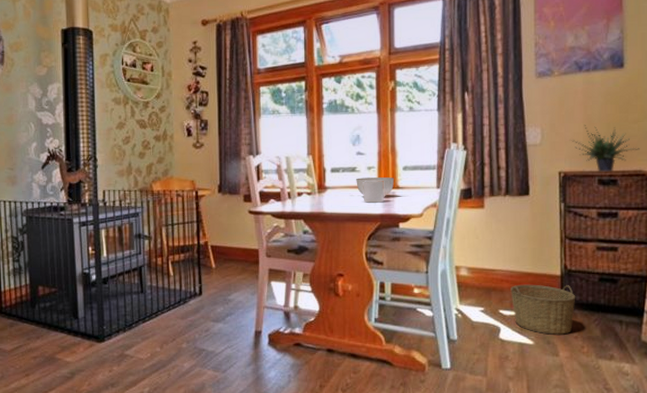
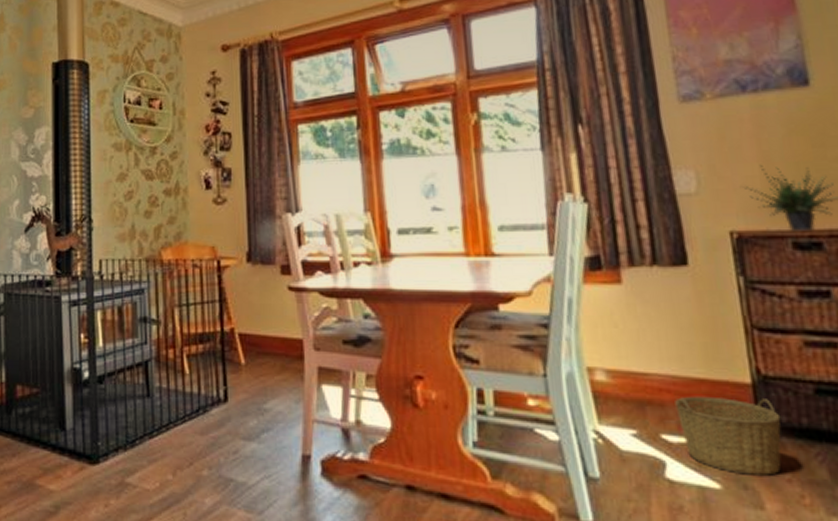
bowl: present [356,177,395,197] -> none [433,241,488,268]
mug: present [362,181,385,203] -> none [441,246,475,276]

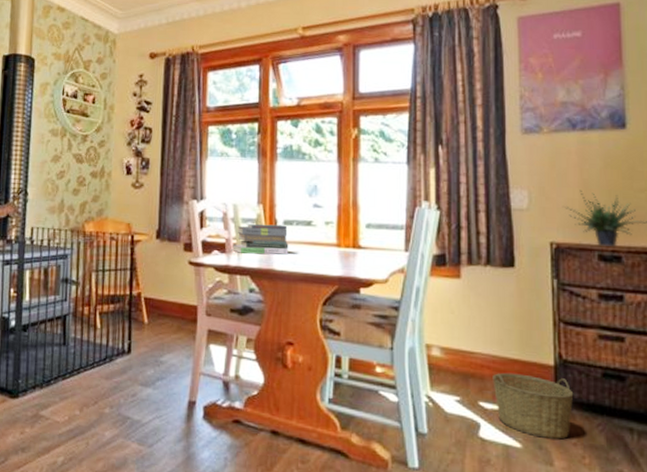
books: none [339,235,407,272] -> present [232,224,289,255]

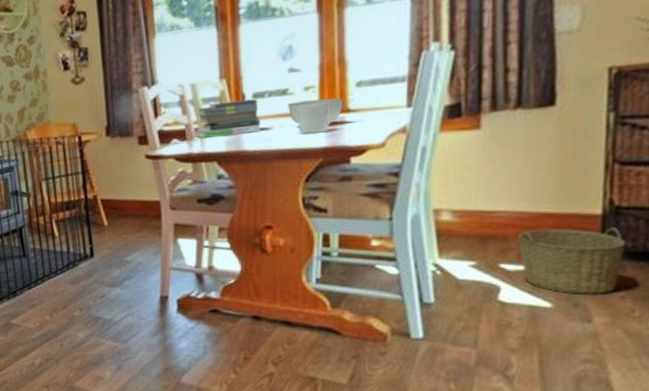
bowl: none [311,233,356,257] -> present [288,98,344,125]
mug: none [318,237,345,263] -> present [296,103,330,134]

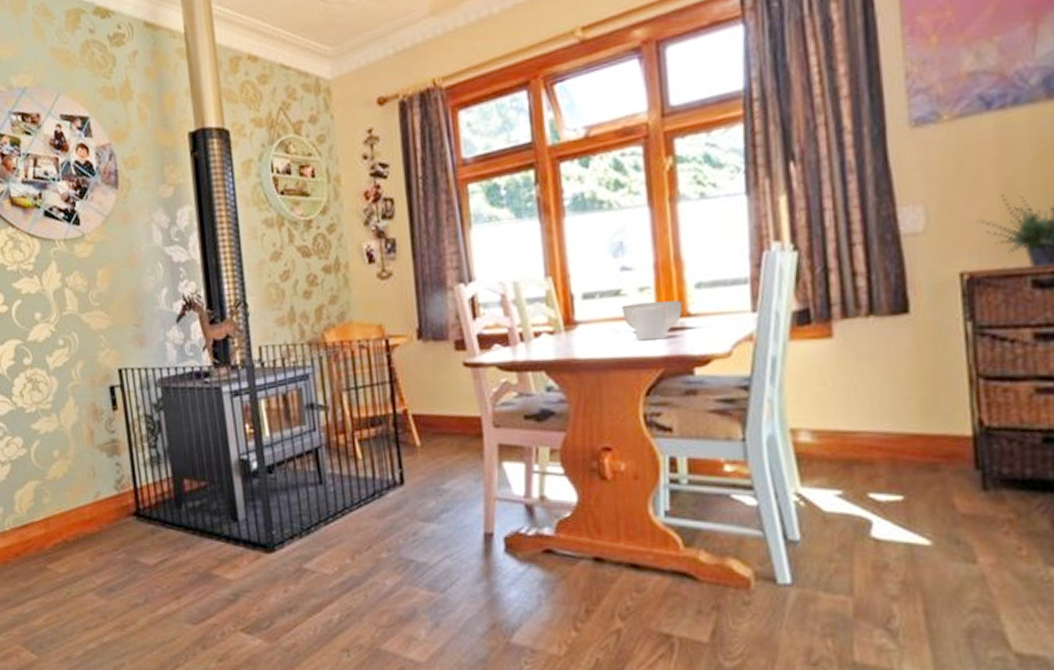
books: present [194,99,261,138] -> none [518,299,593,344]
basket: present [518,227,626,295] -> none [886,451,1003,530]

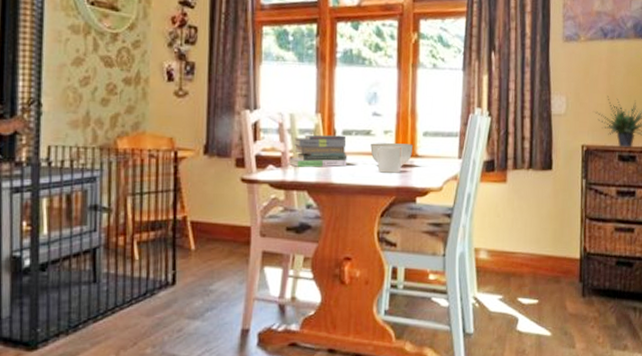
books: none [518,299,593,344] -> present [289,134,347,168]

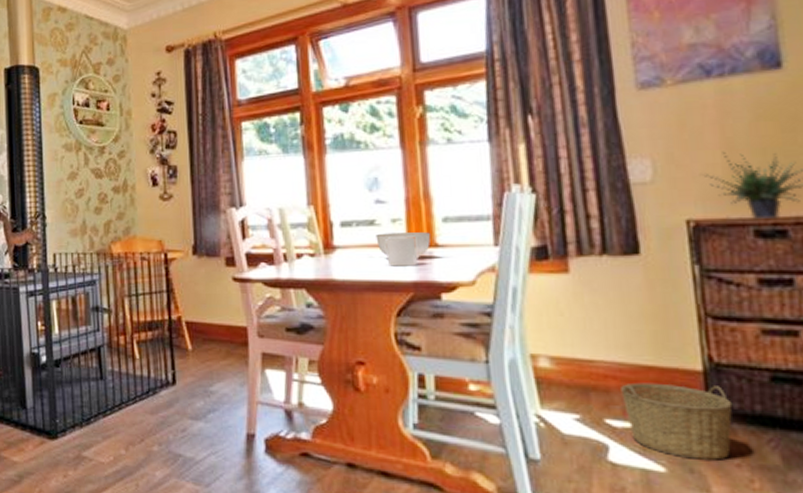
books: present [289,134,347,168] -> none [282,227,350,264]
basket: none [530,268,594,324] -> present [621,382,733,460]

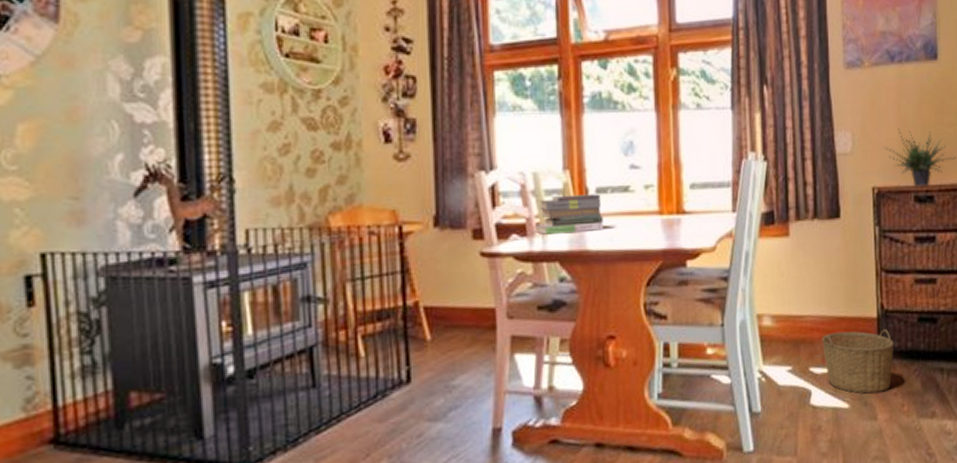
books: none [282,227,350,264] -> present [535,194,604,235]
bowl: present [376,232,431,259] -> none [630,199,680,226]
mug: present [384,237,418,266] -> none [637,204,668,235]

